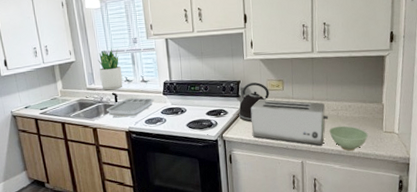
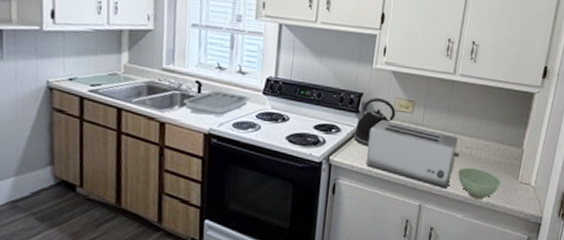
planter: present [97,47,123,91] -> none [183,21,215,77]

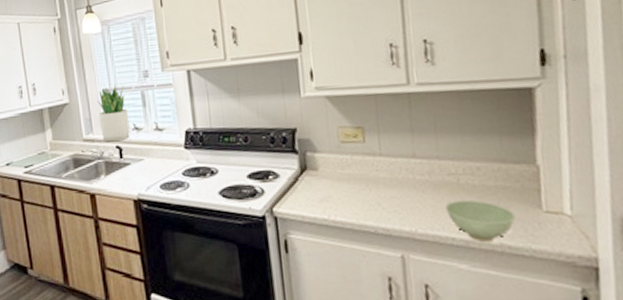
planter: none [183,21,215,77] -> present [96,83,130,142]
dish rack: present [183,90,251,118] -> none [107,152,173,181]
kettle: present [354,98,396,147] -> none [292,131,343,191]
toaster: present [366,119,460,190] -> none [314,155,443,233]

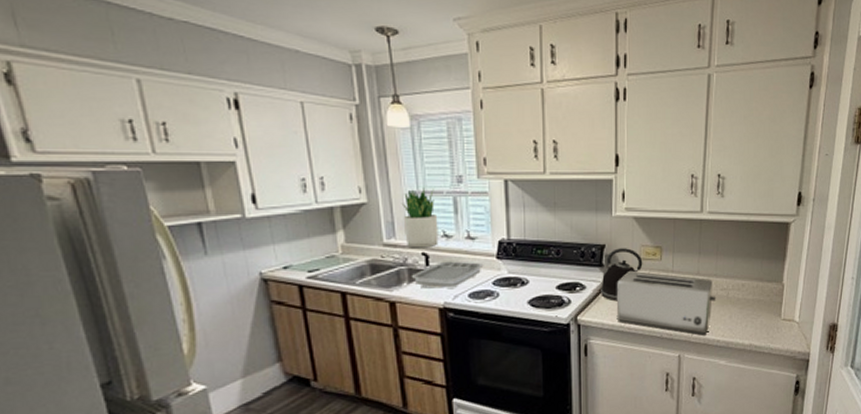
dish rack: none [107,152,173,181] -> present [411,261,484,289]
kettle: none [292,131,343,191] -> present [599,248,643,302]
toaster: none [314,155,443,233] -> present [616,270,717,337]
bowl: present [444,199,516,243] -> none [715,310,763,344]

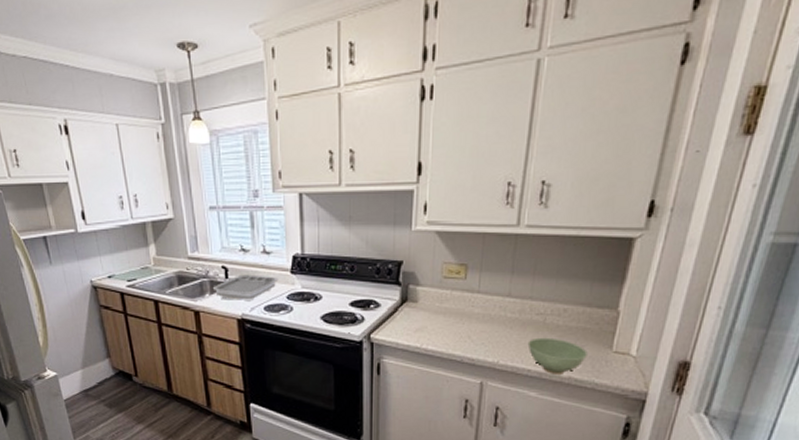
planter: present [401,186,439,248] -> none [202,201,237,262]
kettle: present [599,248,643,302] -> none [395,265,445,321]
toaster: present [616,270,717,337] -> none [412,289,530,365]
bowl: none [715,310,763,344] -> present [527,337,587,376]

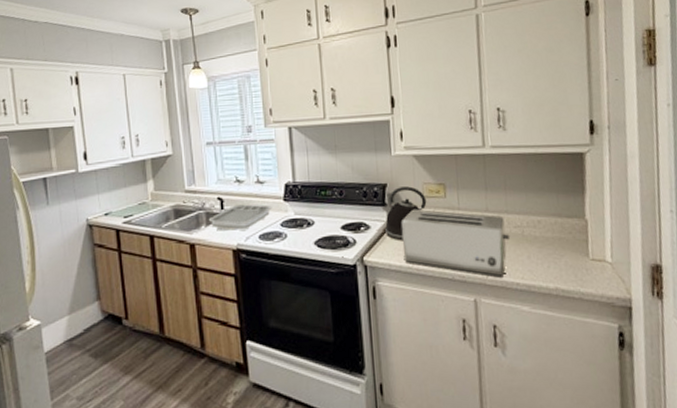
kettle: none [395,265,445,321] -> present [382,186,427,242]
toaster: none [412,289,530,365] -> present [402,209,511,279]
bowl: present [527,337,587,376] -> none [511,249,568,288]

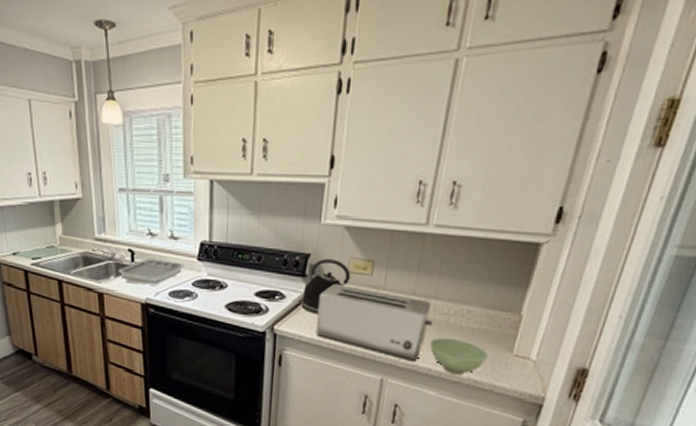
bowl: none [511,249,568,288] -> present [429,337,488,376]

